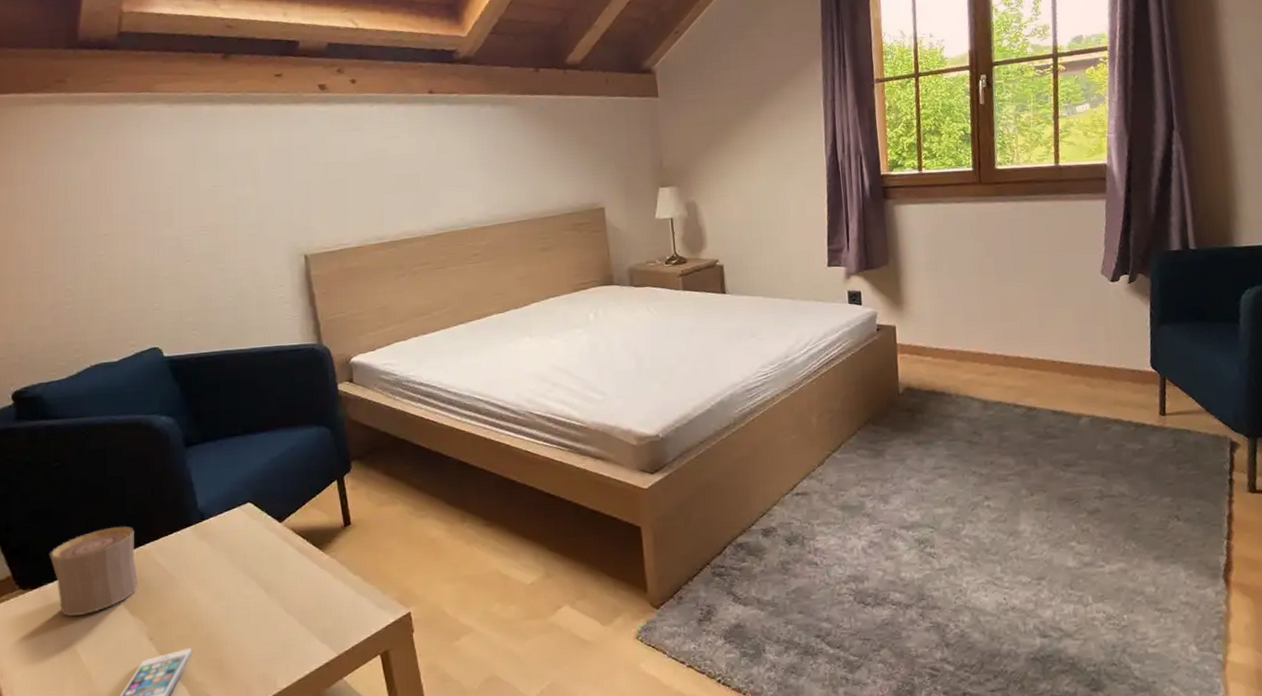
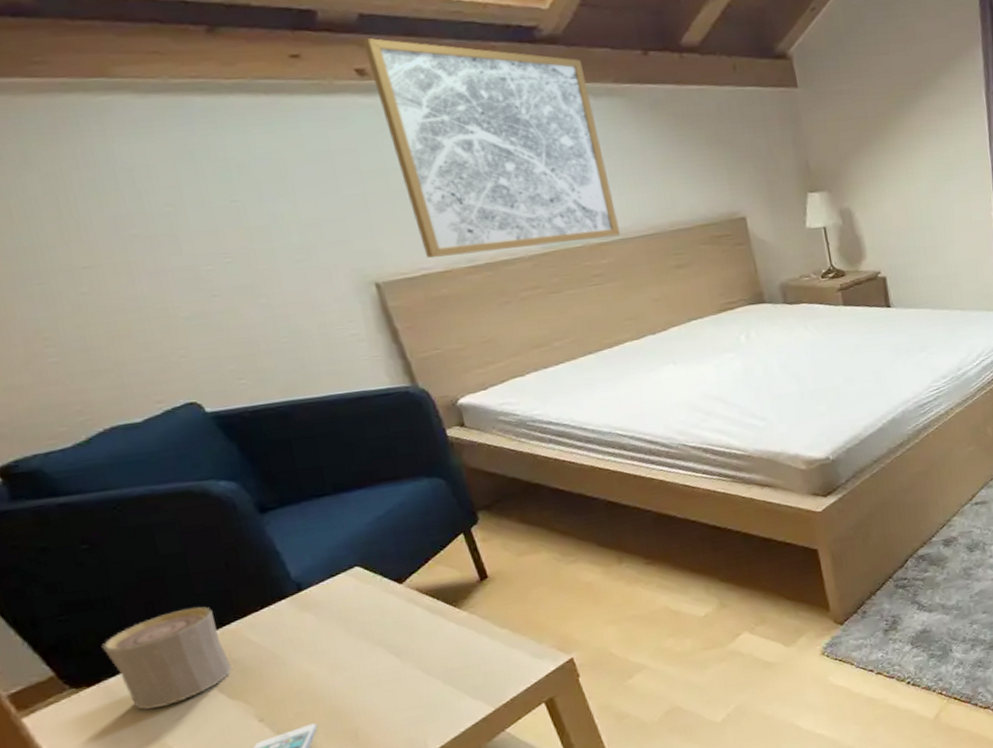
wall art: none [327,61,499,235] -> present [362,38,620,258]

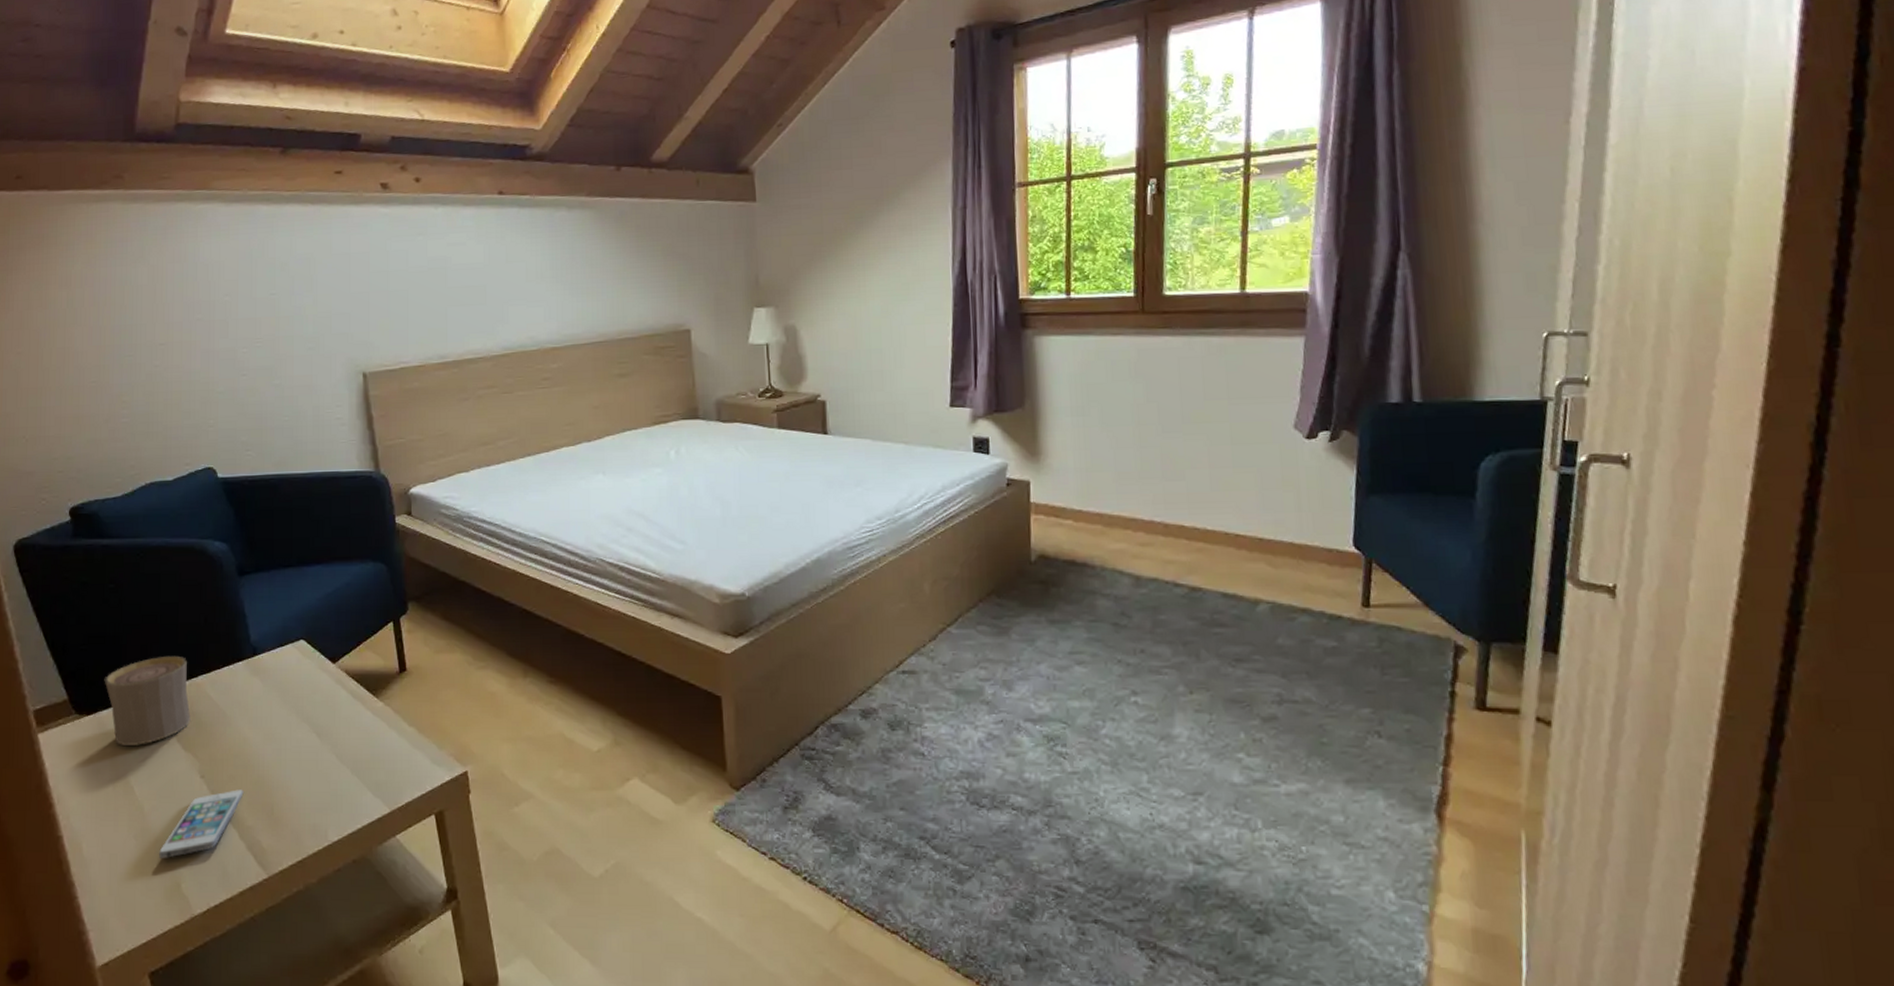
wall art: present [362,38,620,258] -> none [390,157,572,352]

